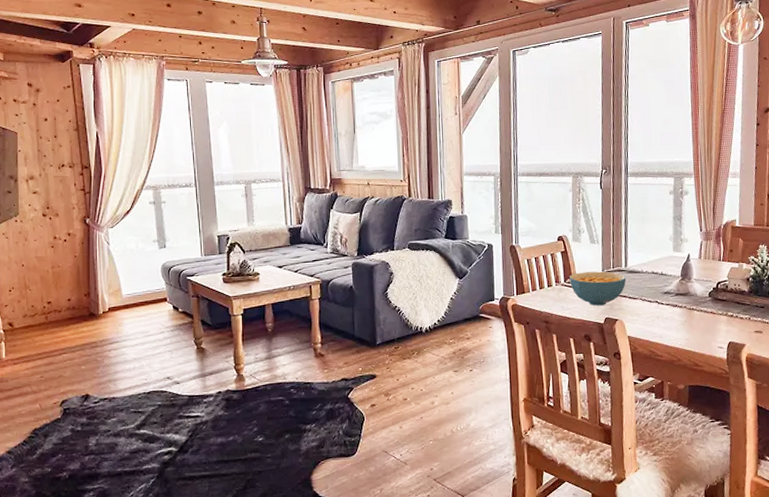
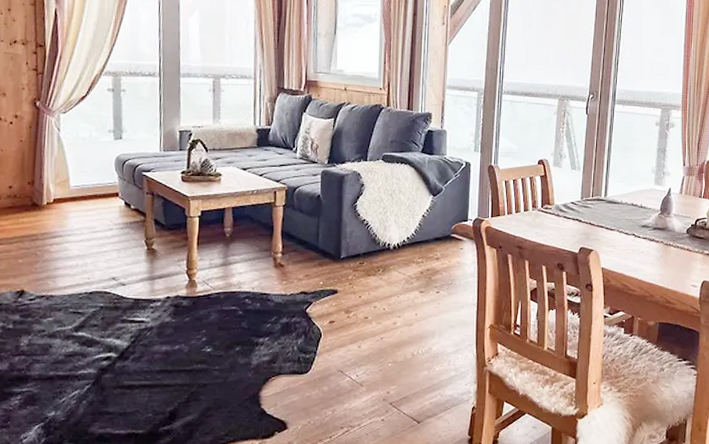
cereal bowl: present [570,271,627,306] -> none [547,198,605,234]

